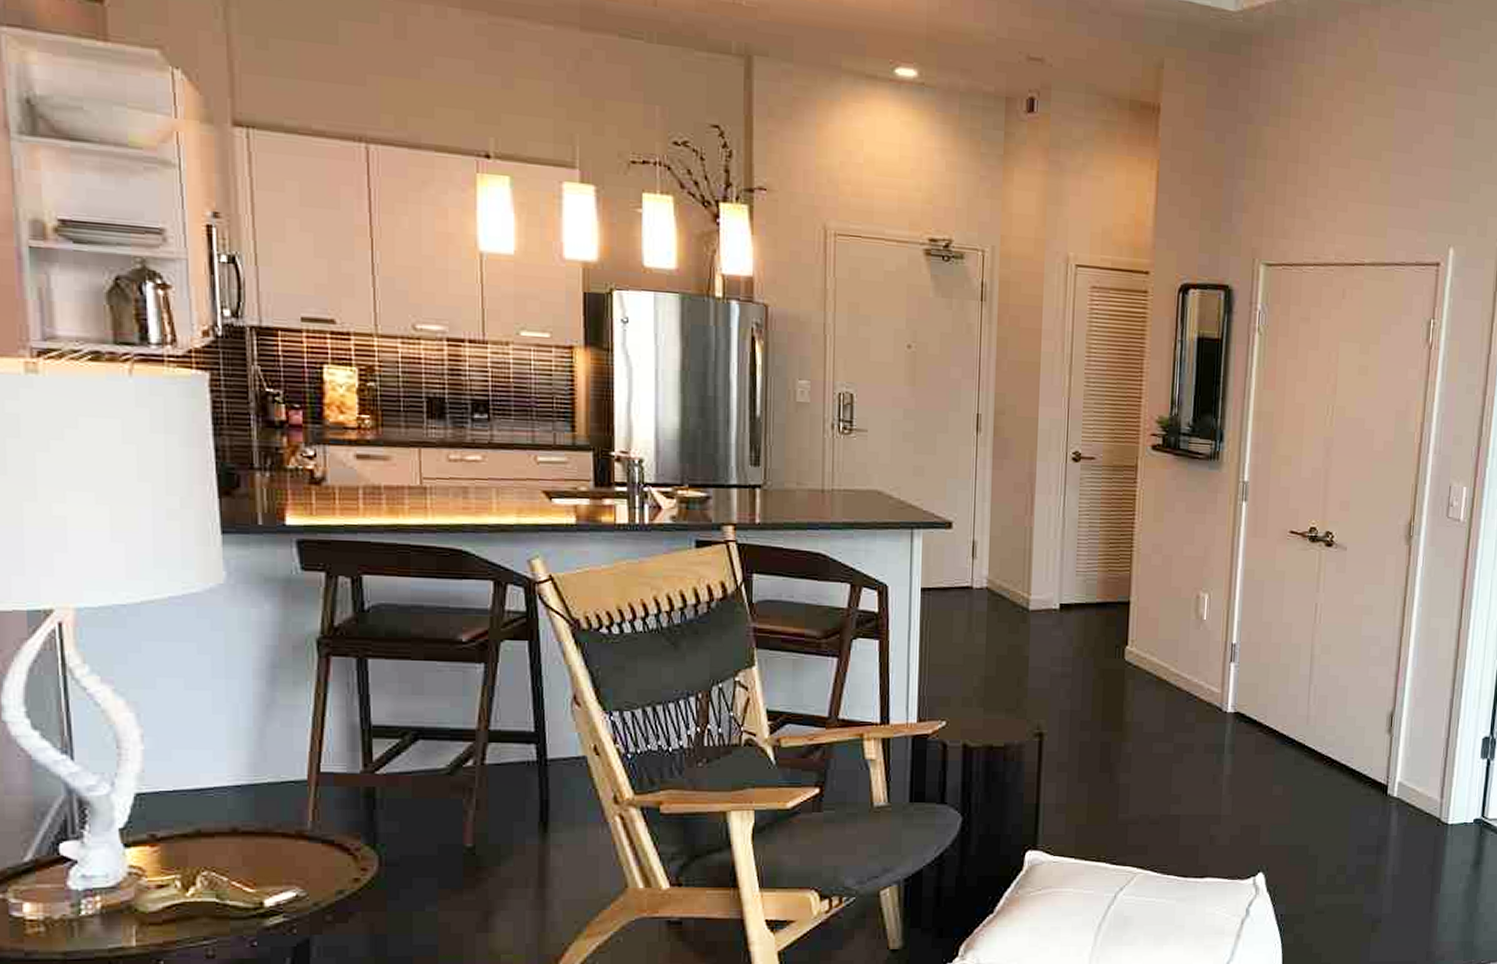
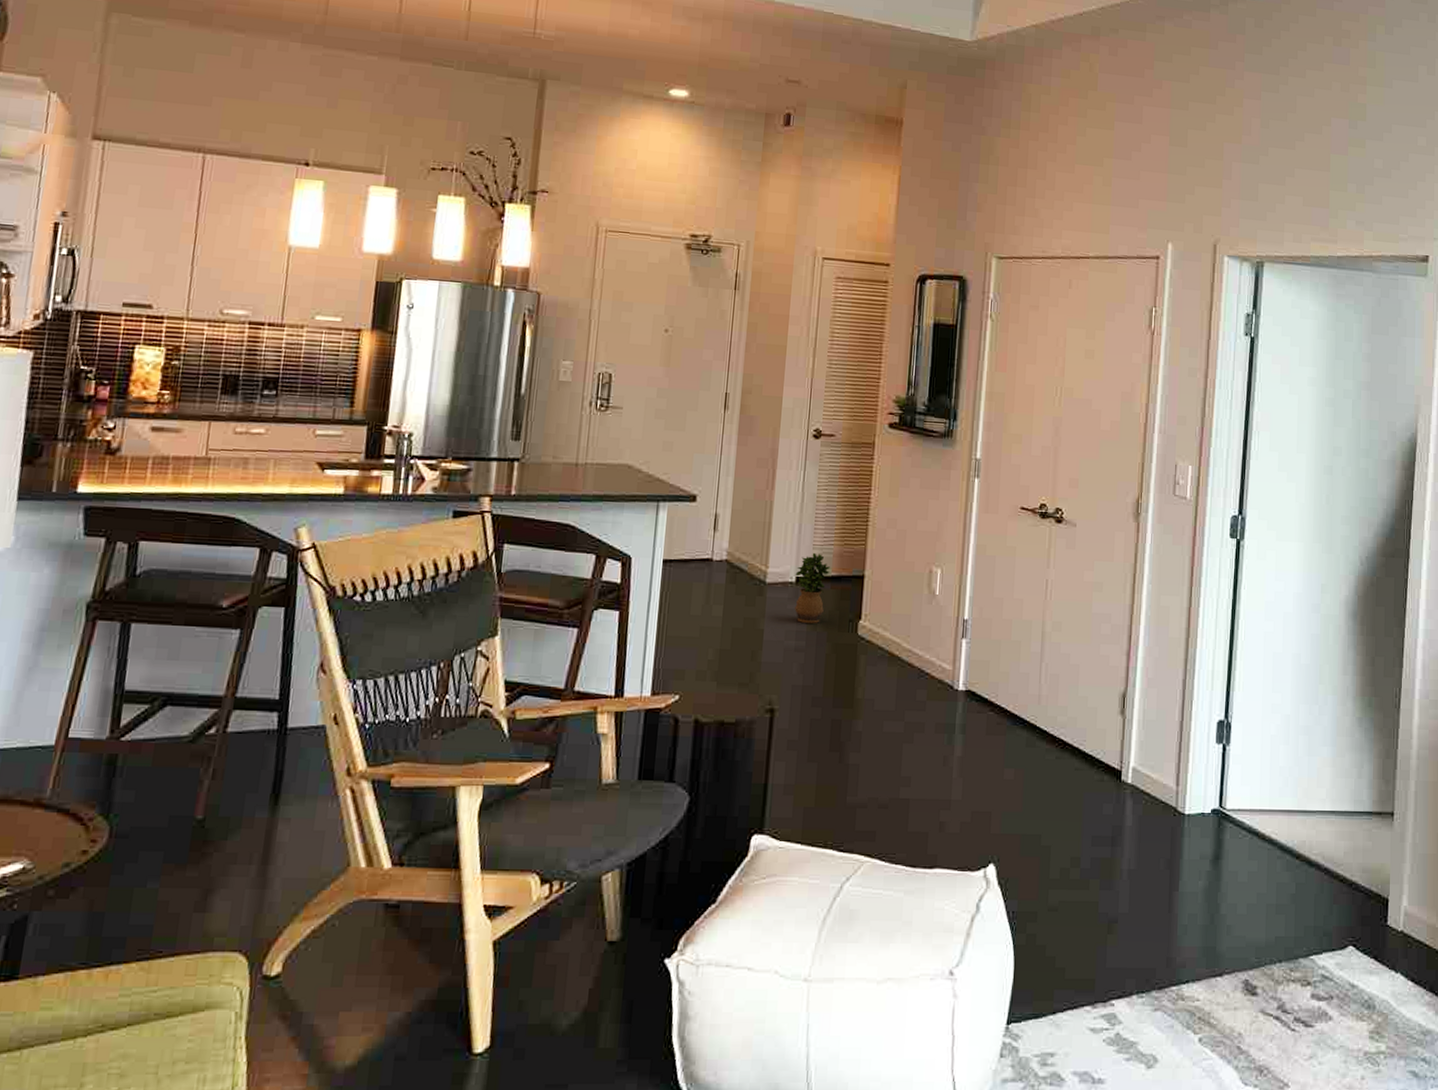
potted plant: none [1058,579,1095,649] -> present [795,552,831,623]

